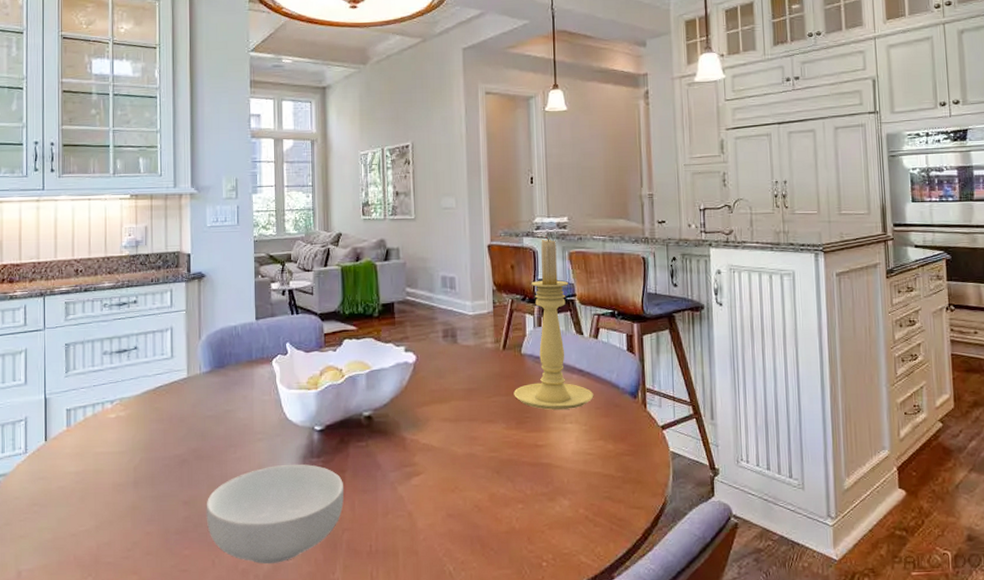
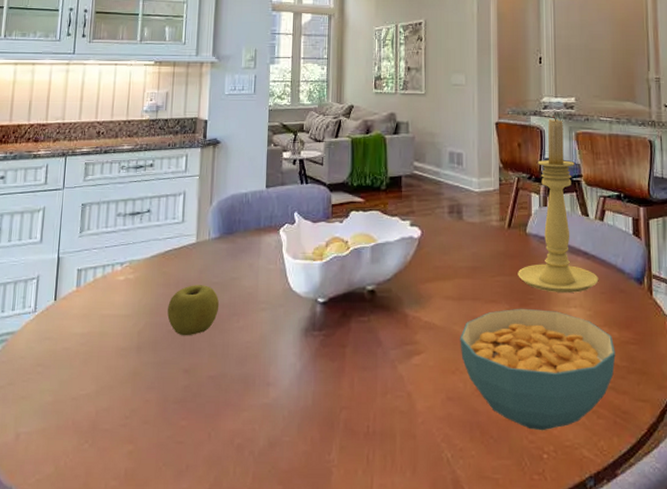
apple: none [163,419,215,469] -> present [167,285,220,336]
cereal bowl: present [206,464,345,565] -> none [205,336,344,441]
cereal bowl: none [458,426,611,541] -> present [460,308,616,431]

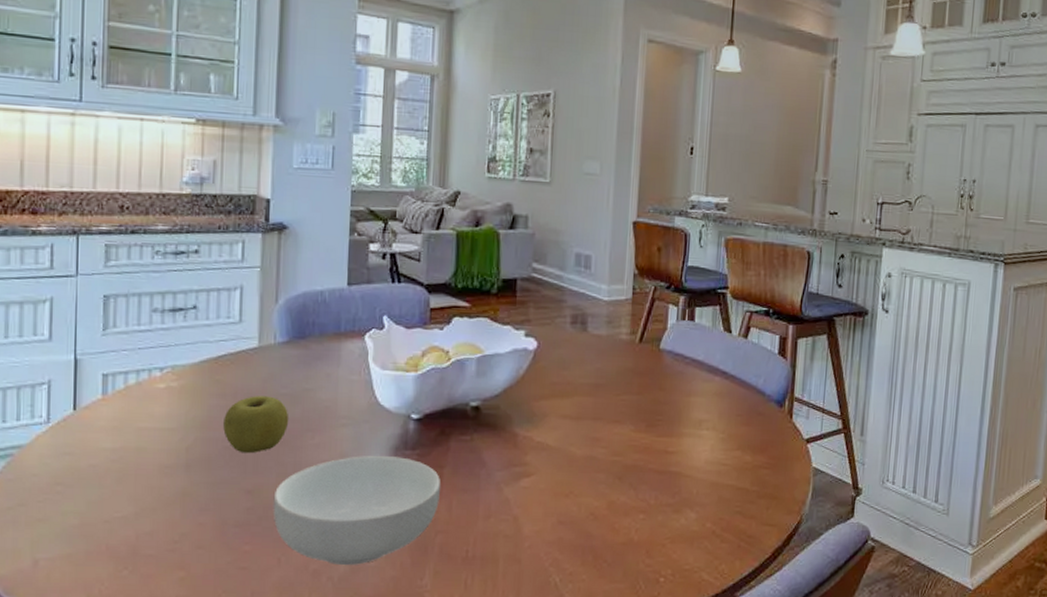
cereal bowl: none [205,336,344,441] -> present [273,455,441,566]
cereal bowl: present [460,308,616,431] -> none [576,429,747,555]
candle holder: present [518,116,599,293] -> none [646,217,736,414]

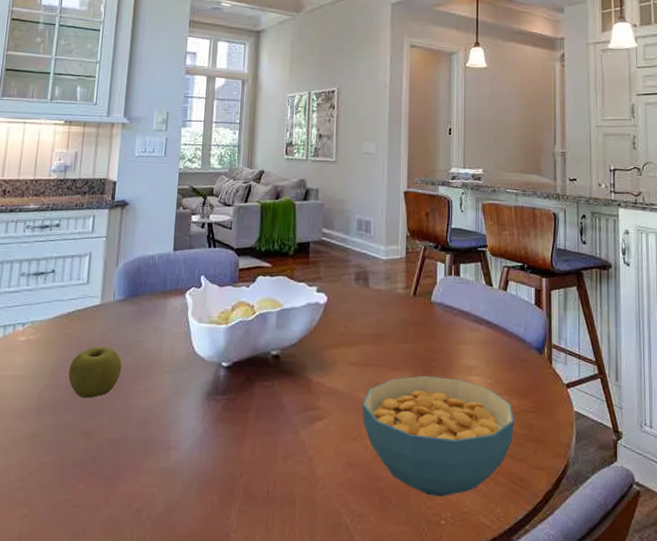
cereal bowl: present [273,455,441,566] -> none [104,400,246,505]
cereal bowl: none [576,429,747,555] -> present [362,375,515,498]

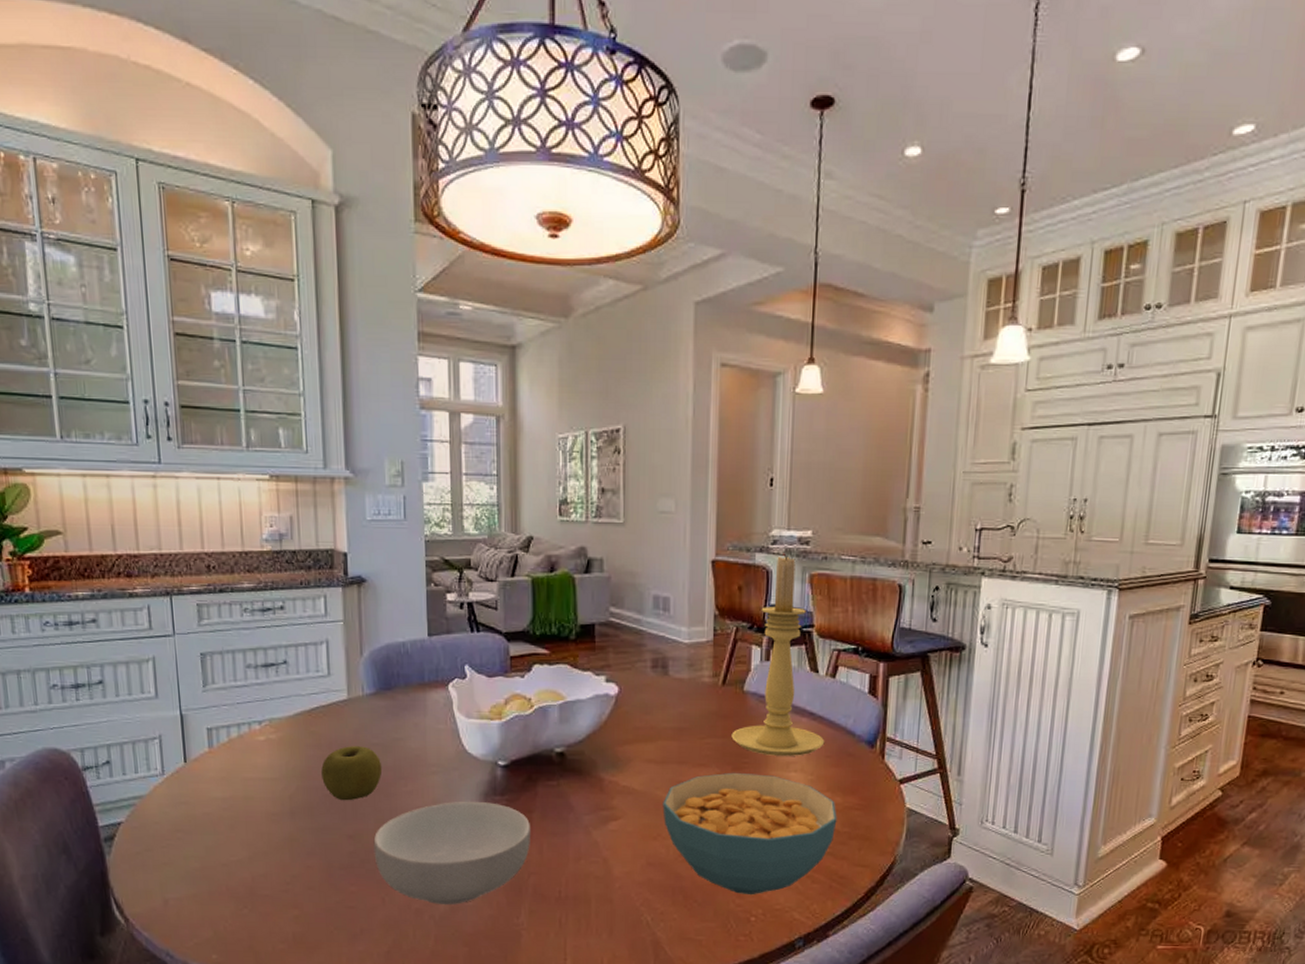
cereal bowl: none [104,400,246,505] -> present [373,801,531,905]
candle holder: none [421,186,501,361] -> present [731,553,825,756]

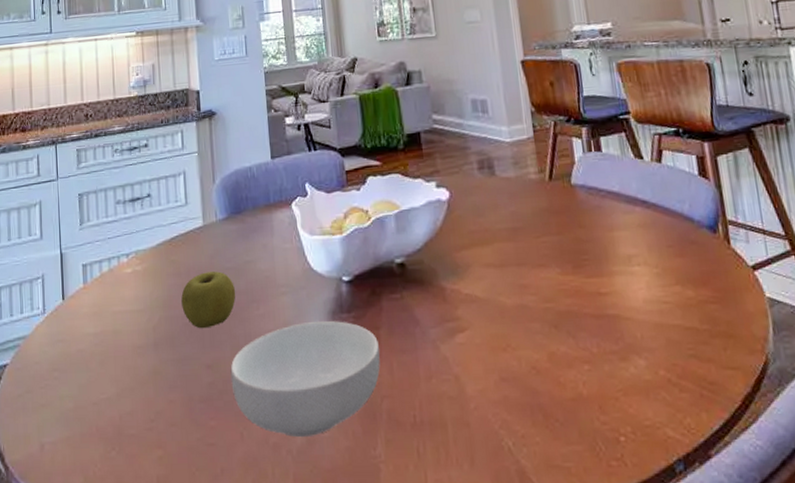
cereal bowl: present [662,772,837,895] -> none [507,270,694,410]
candle holder: present [731,553,825,756] -> none [566,46,664,250]

